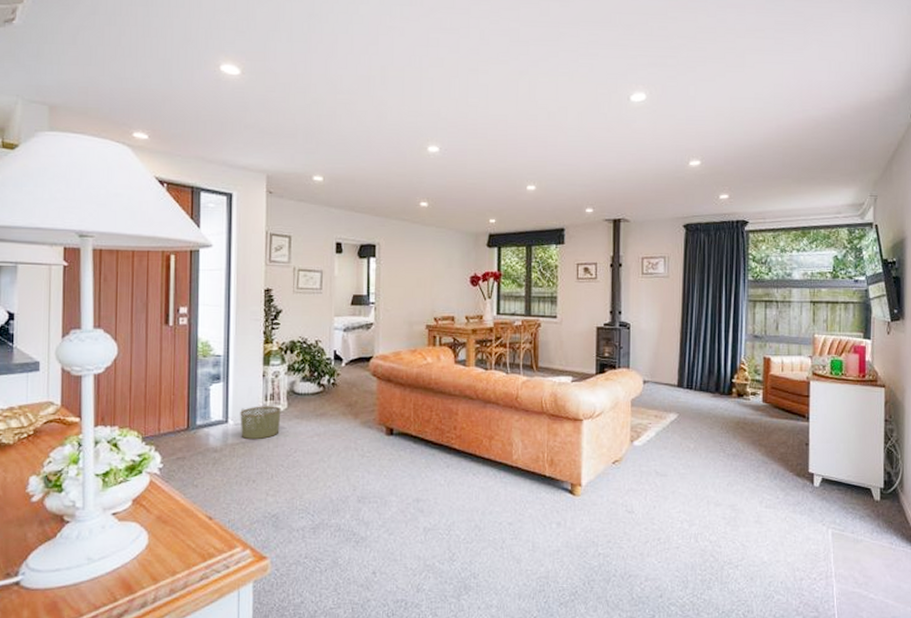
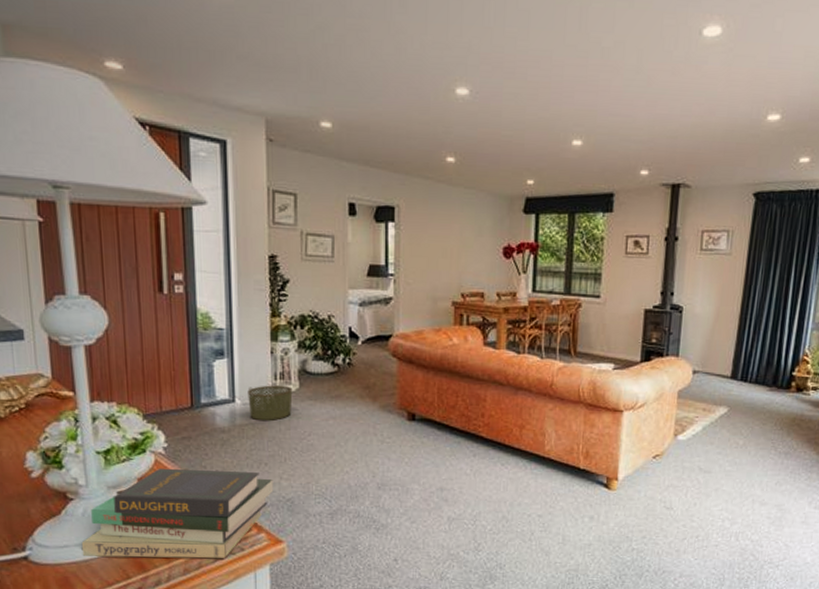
books: none [72,488,260,579] -> present [81,468,274,559]

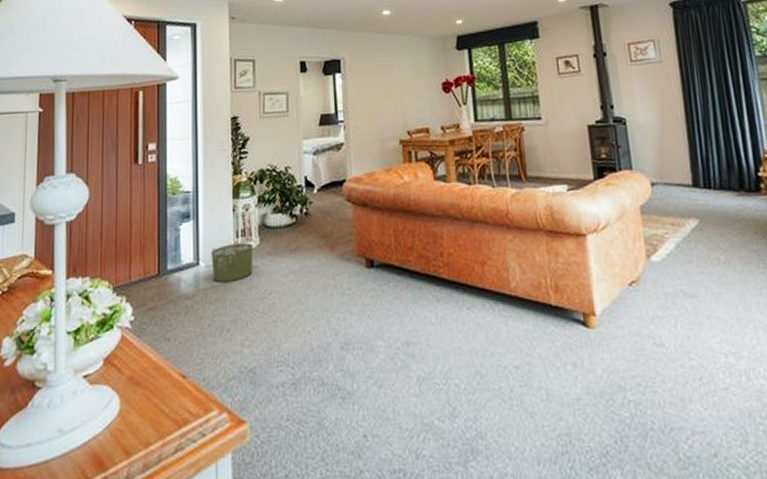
books: present [81,468,274,559] -> none [43,341,236,456]

